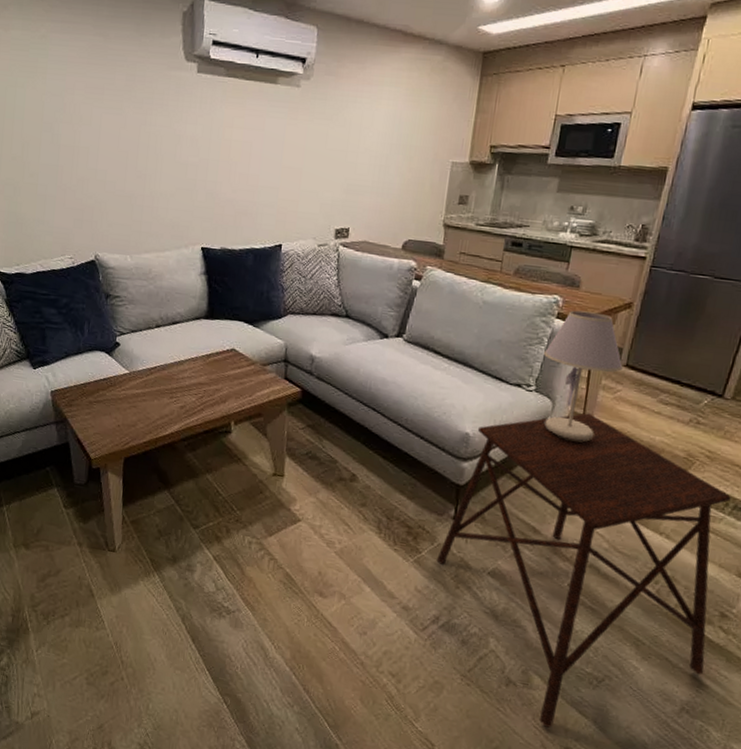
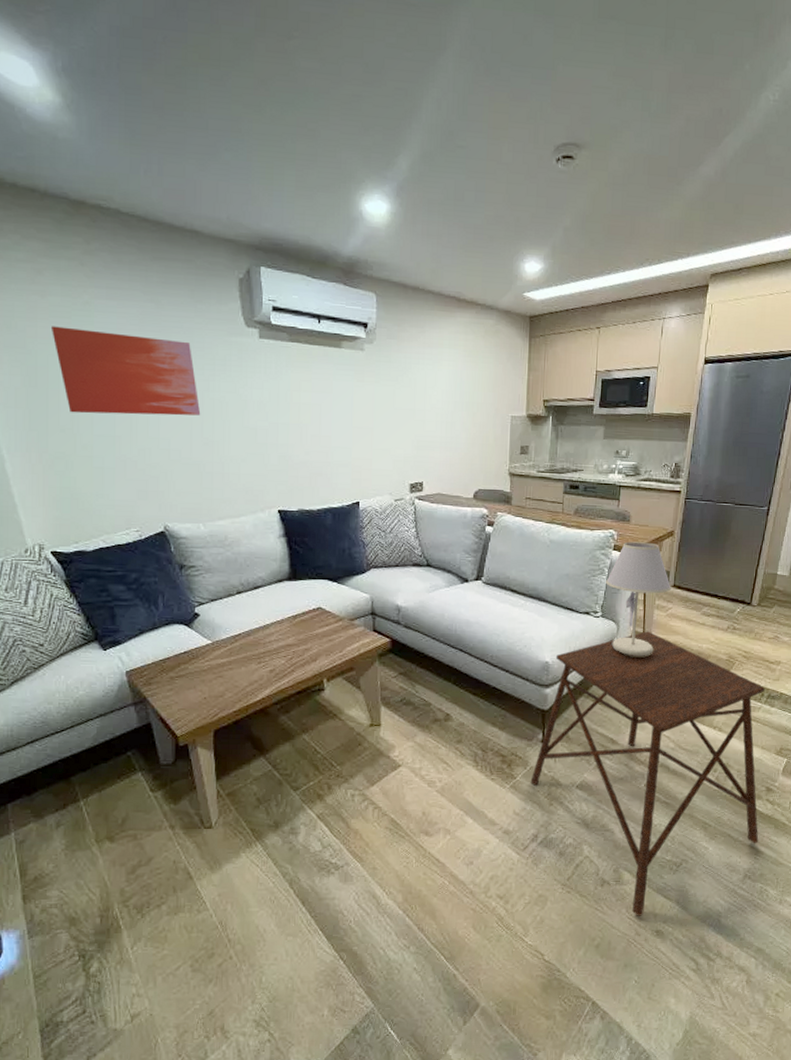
wall art: none [10,58,137,149] -> present [50,326,201,416]

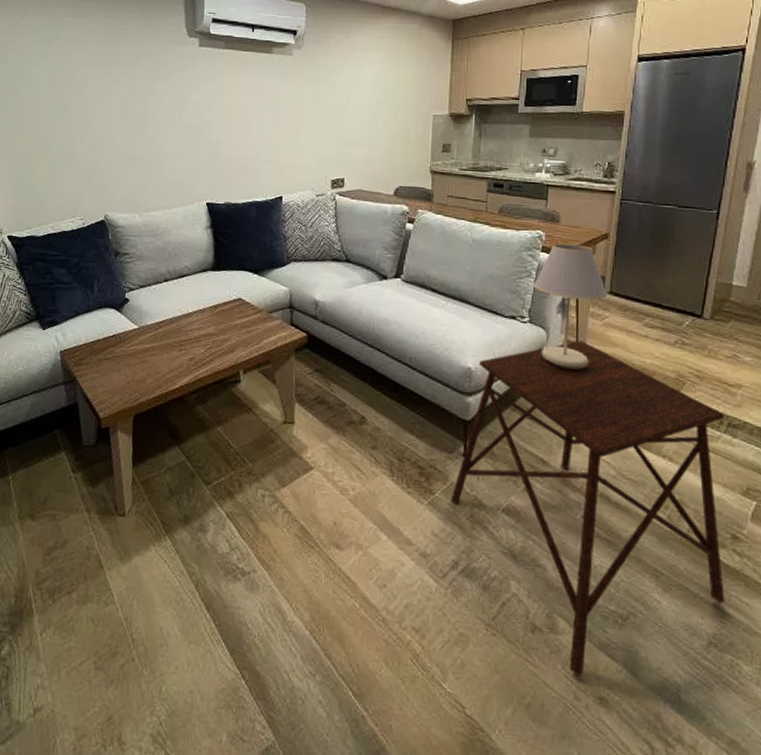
wall art: present [50,326,201,416] -> none [26,40,144,116]

